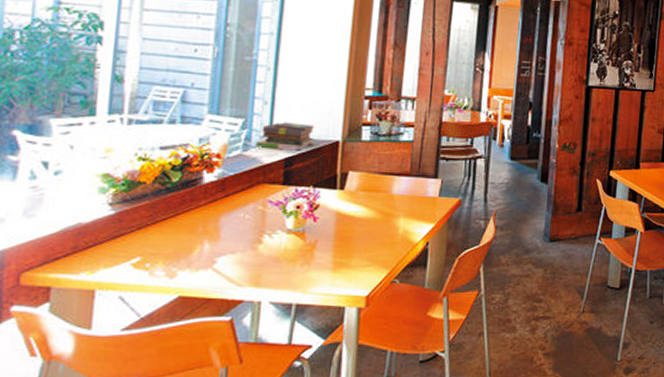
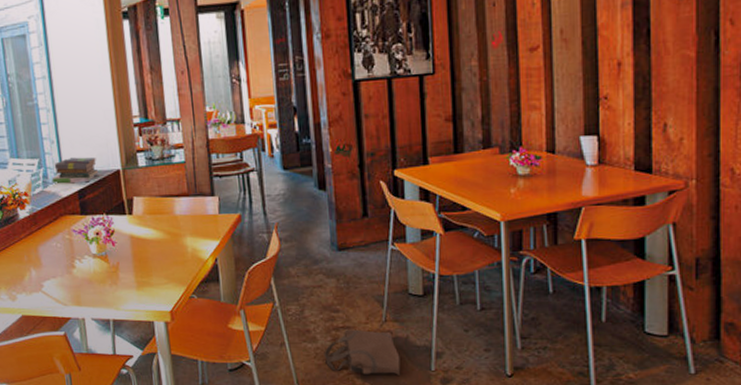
tote bag: none [520,319,591,366] -> present [323,329,401,375]

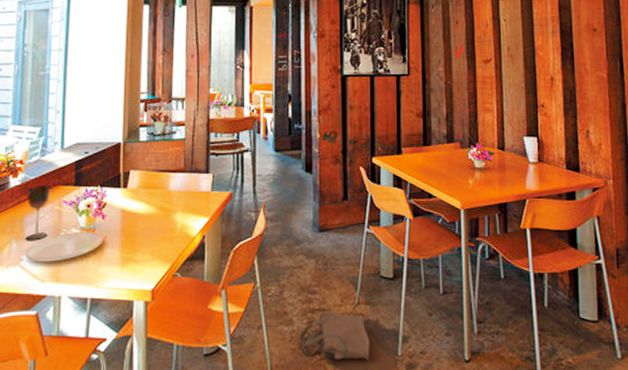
wineglass: none [37,215,63,269] -> present [25,185,50,241]
plate: none [44,257,117,288] -> present [24,231,104,262]
books: present [51,157,99,184] -> none [50,128,100,154]

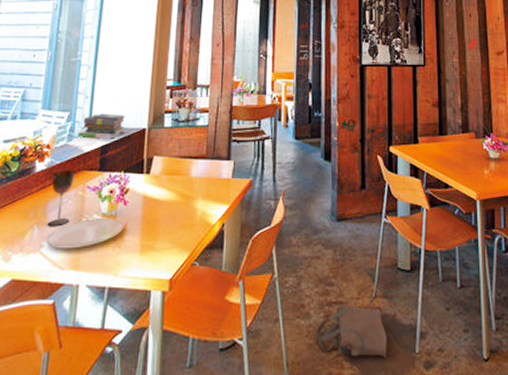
books: none [50,128,100,154] -> present [77,113,125,139]

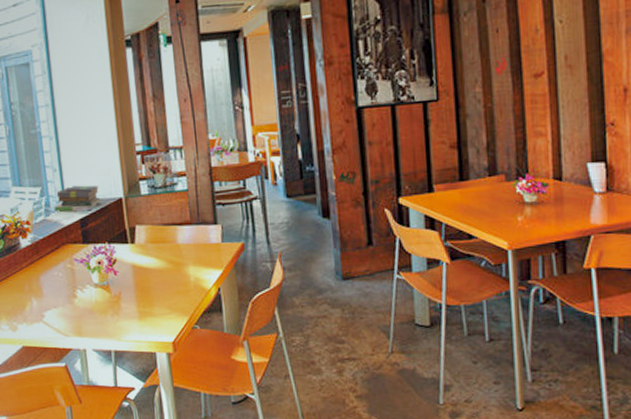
plate: present [45,217,125,249] -> none [45,287,119,318]
wineglass: present [47,170,75,227] -> none [38,244,64,299]
tote bag: present [315,305,387,358] -> none [329,361,408,409]

